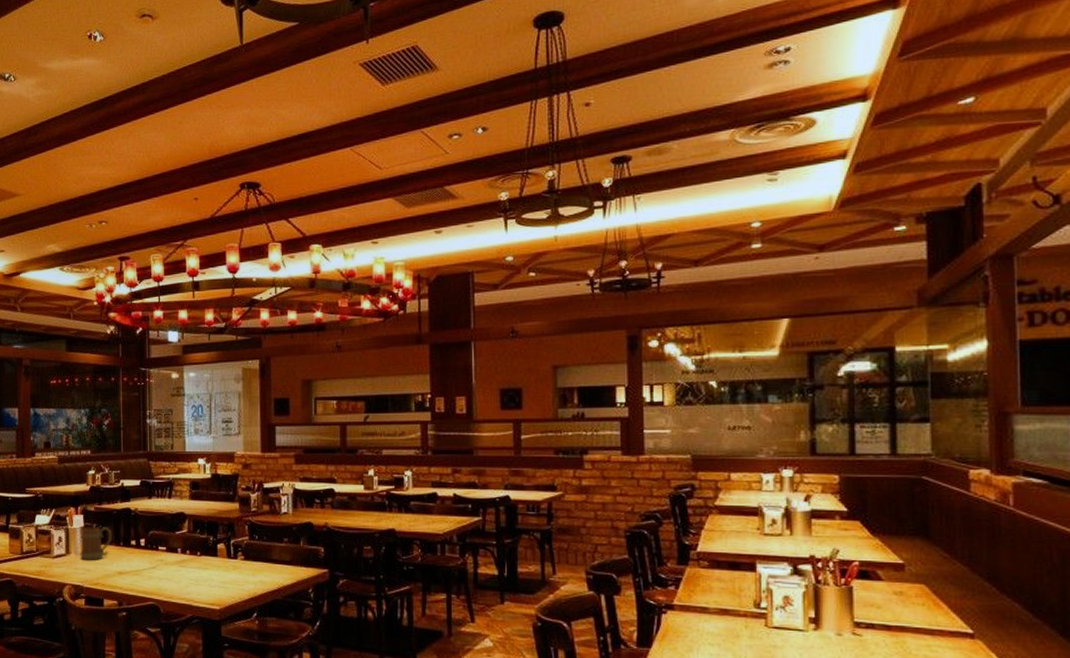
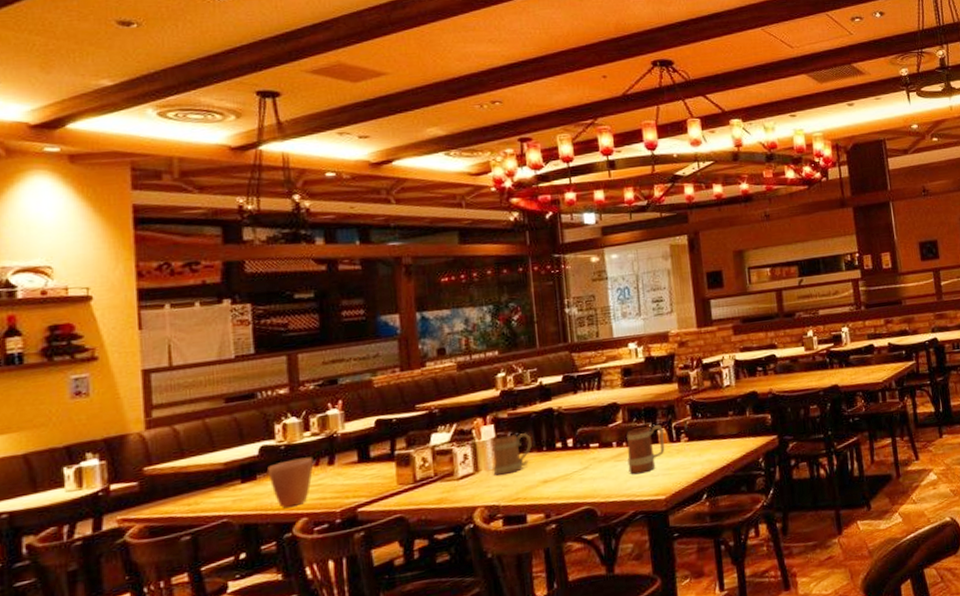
beer mug: none [189,539,223,582] -> present [626,425,665,475]

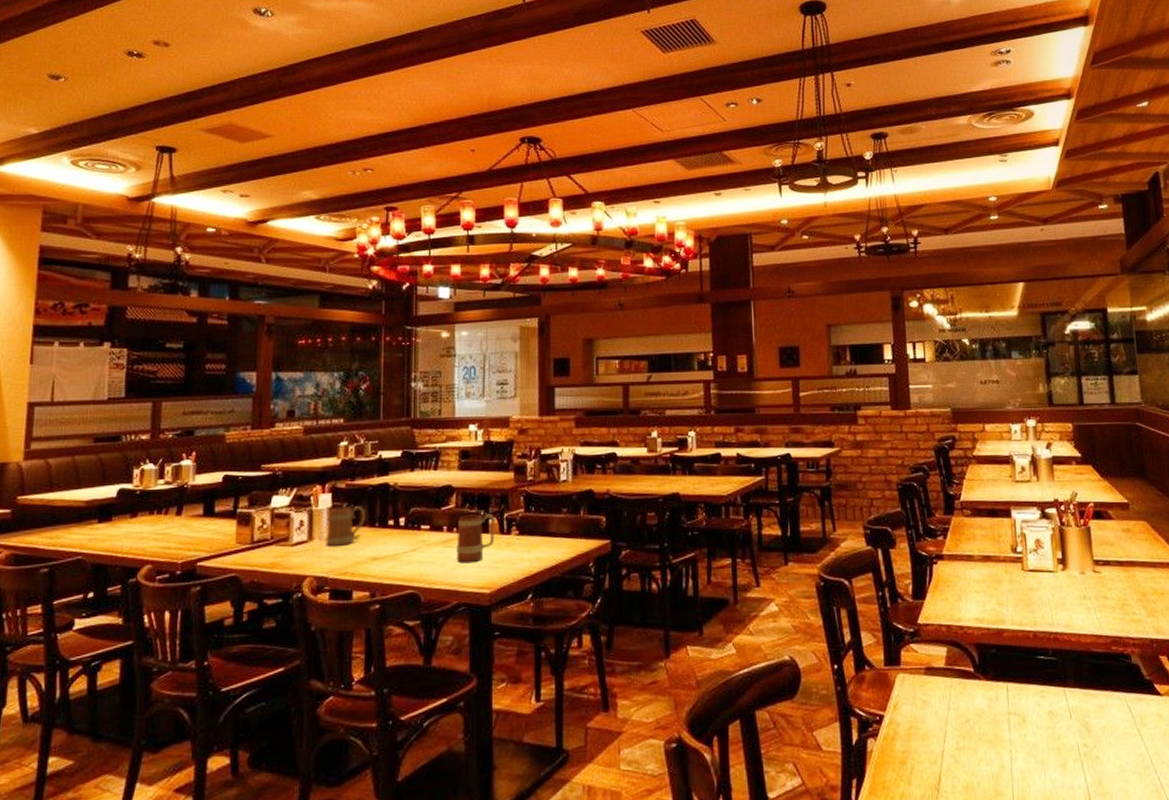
cup: present [268,456,314,508] -> none [122,505,164,552]

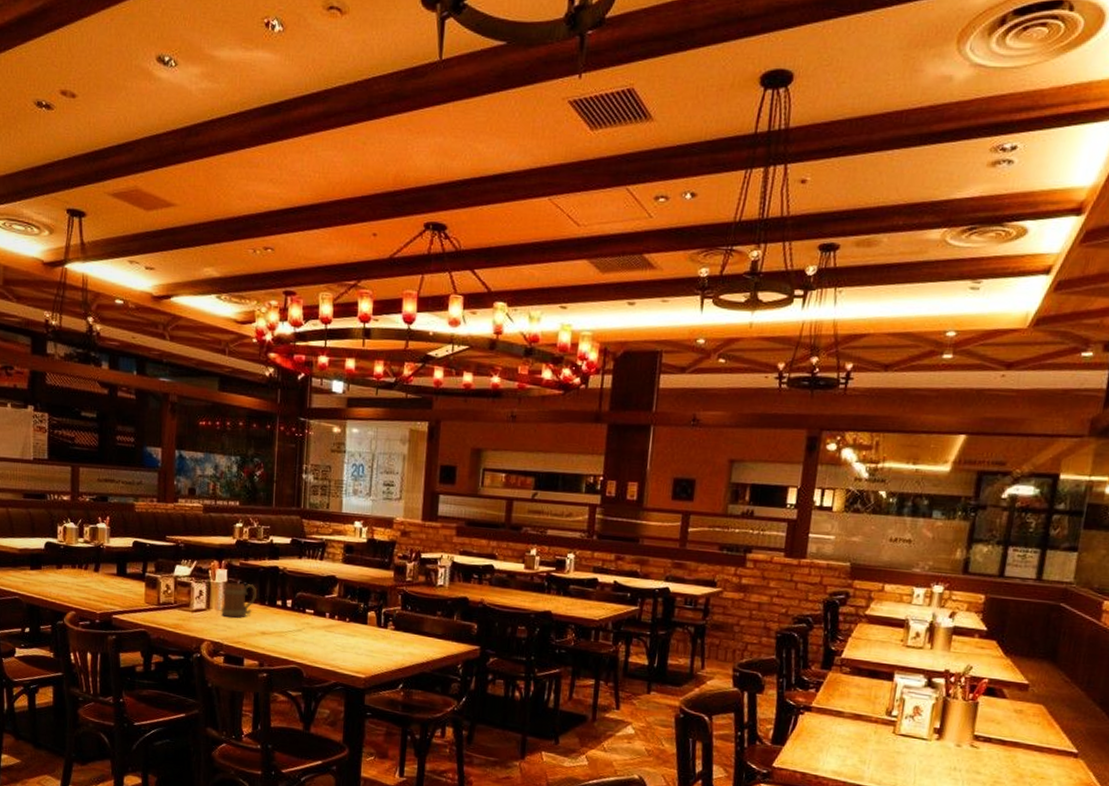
beer mug: present [456,514,495,564] -> none [336,605,373,649]

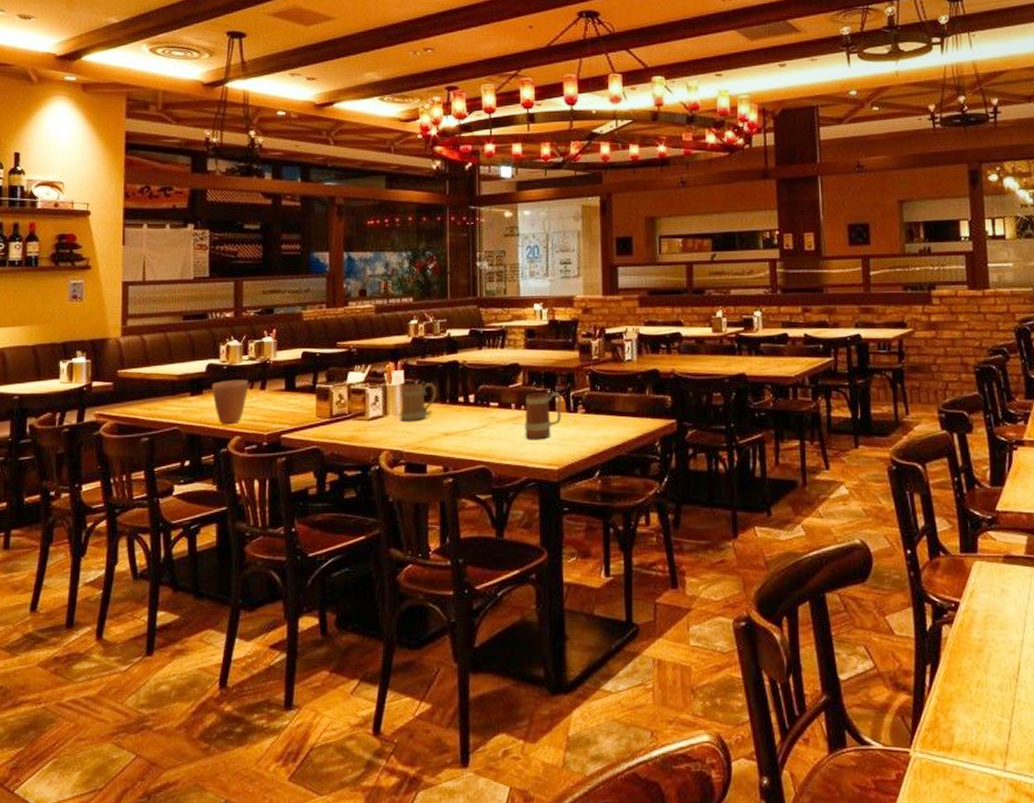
cup: none [50,559,84,600] -> present [212,379,249,424]
beer mug: none [336,605,373,649] -> present [525,392,562,440]

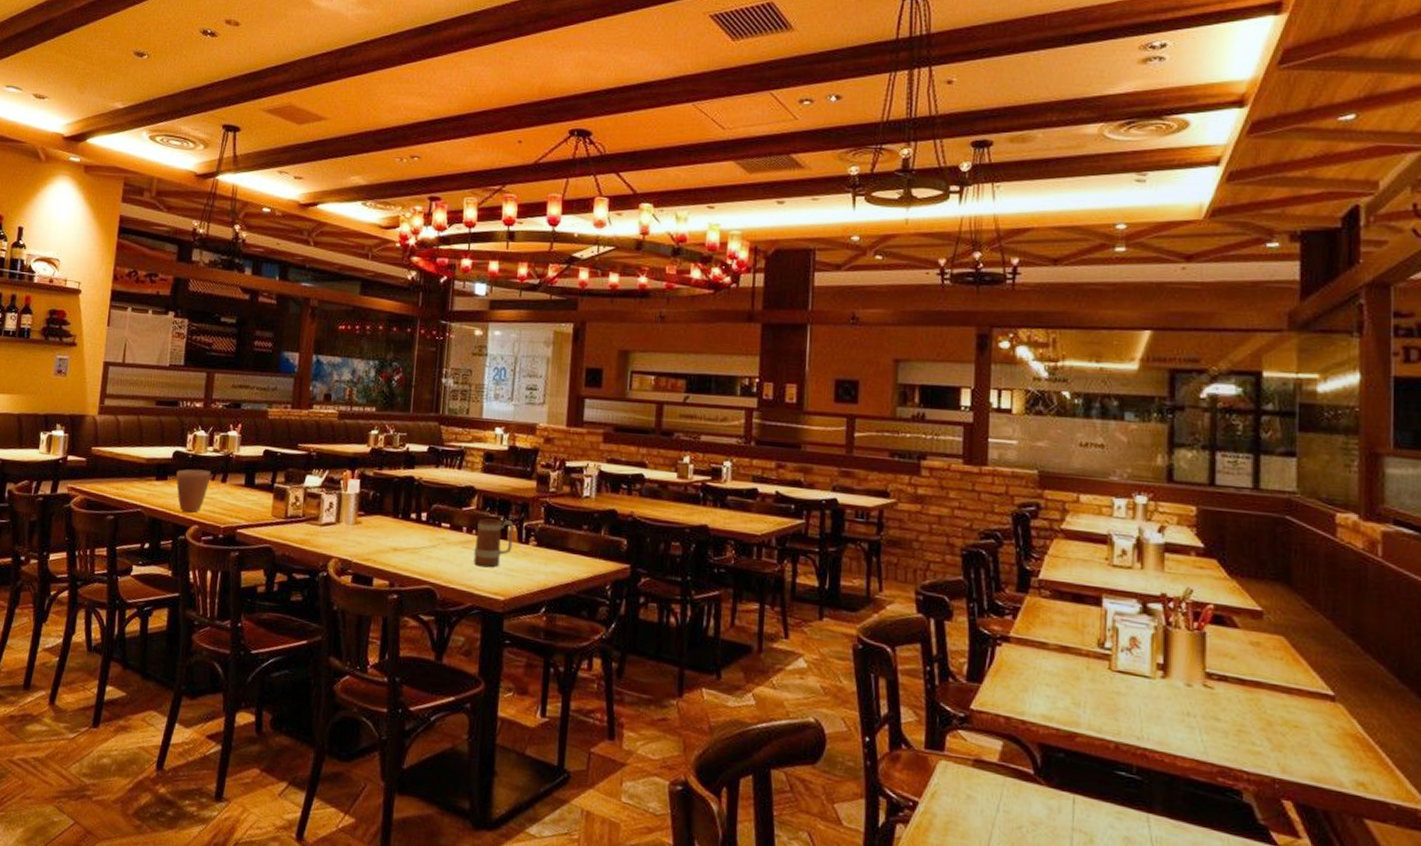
beer mug: present [400,383,436,423] -> none [351,493,390,534]

